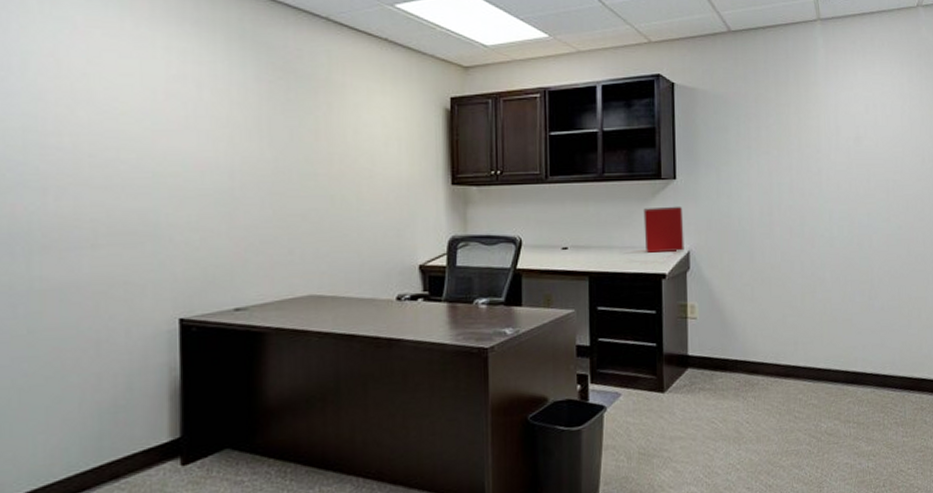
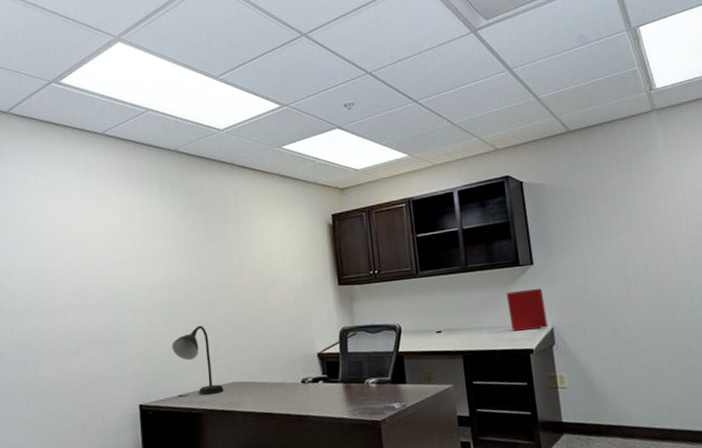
desk lamp: none [229,221,296,311] -> present [172,325,224,396]

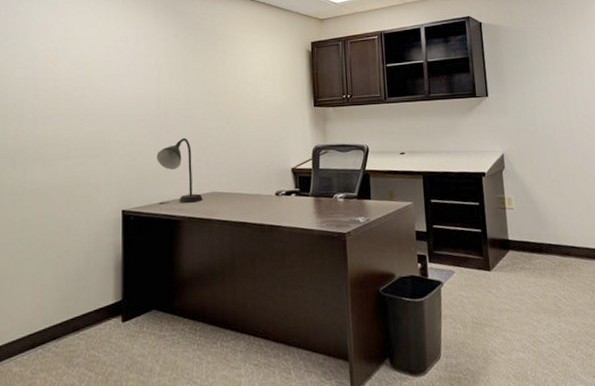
book: present [506,288,548,331] -> none [463,117,499,156]

